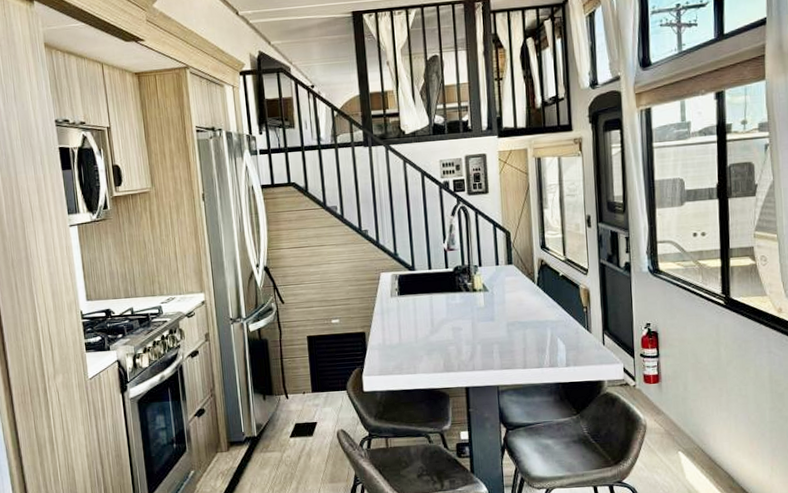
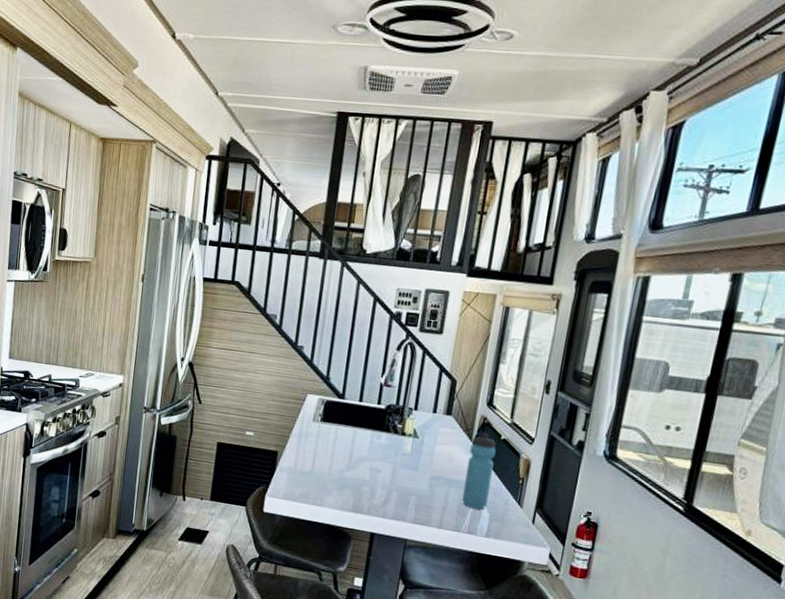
water bottle: none [535,273,561,344] -> present [462,433,496,510]

